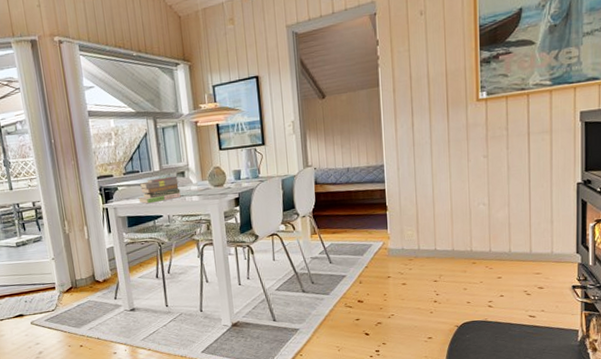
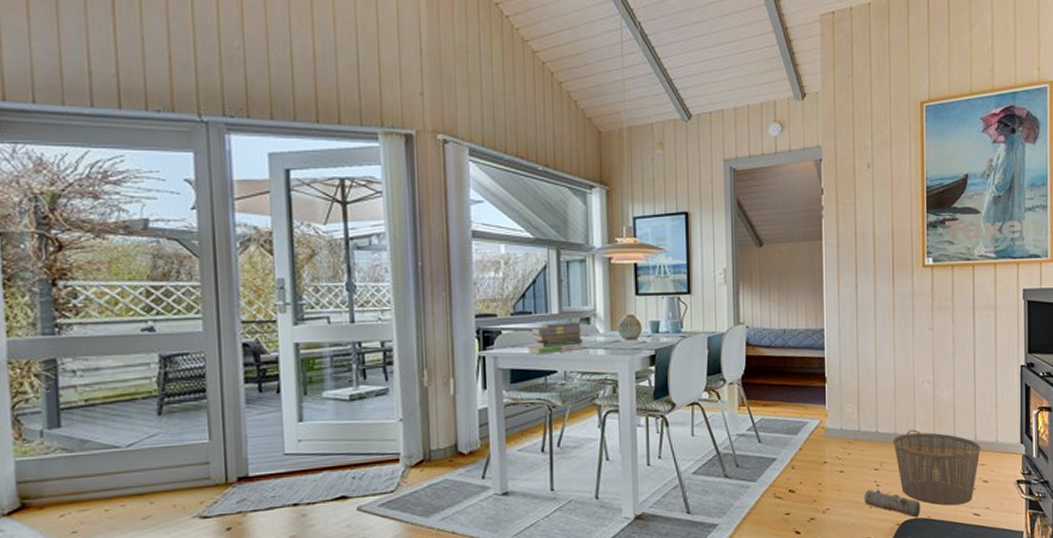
decorative log: none [425,297,478,320] -> present [864,489,921,517]
basket: none [451,246,536,310] -> present [893,429,981,506]

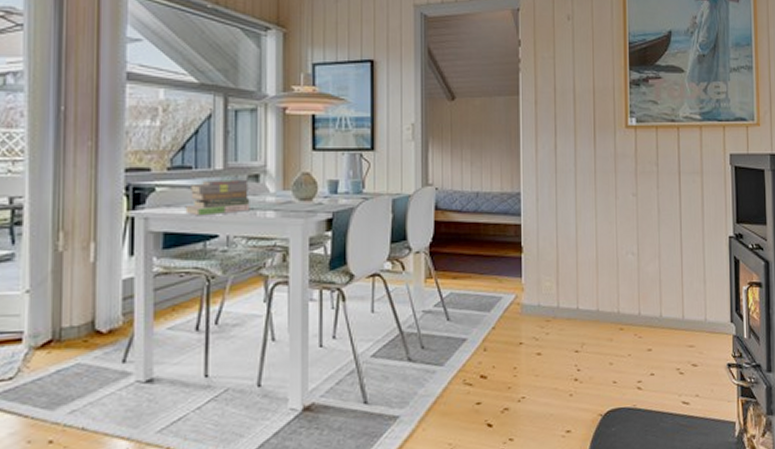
decorative log: present [864,489,921,517] -> none [564,374,625,406]
basket: present [893,429,981,506] -> none [595,306,689,393]

